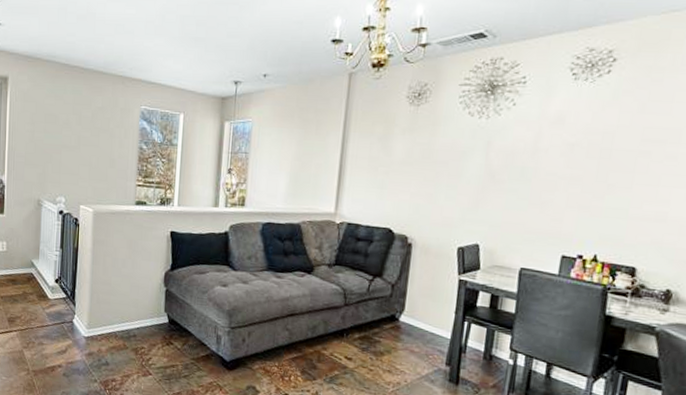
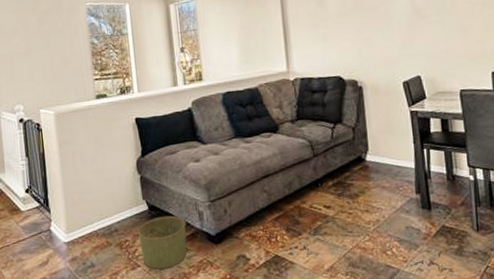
basket: none [154,332,204,383] -> present [137,215,187,270]

